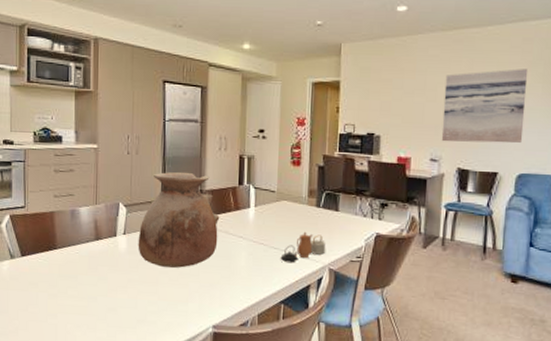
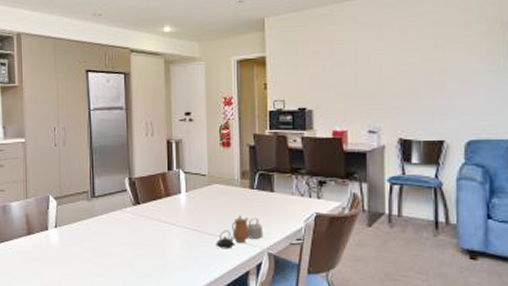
vase: present [138,171,220,268] -> none [69,160,151,259]
wall art: present [441,69,528,144] -> none [378,28,469,112]

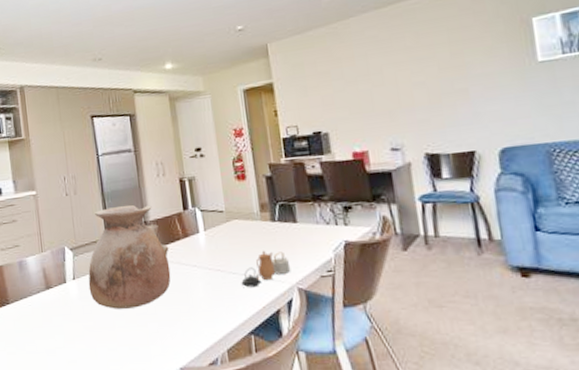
vase: none [69,160,151,259] -> present [88,204,171,309]

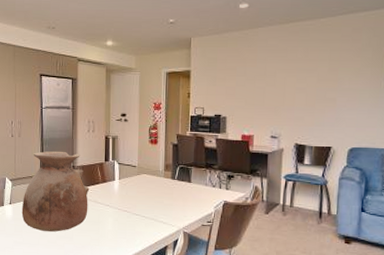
teapot: present [241,250,291,288] -> none [141,200,181,228]

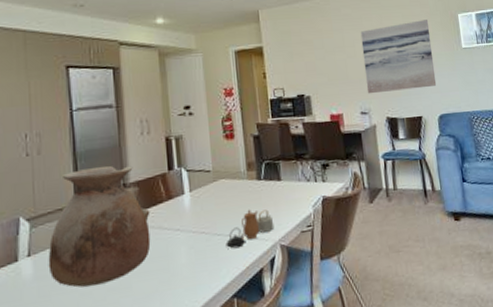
teapot: none [141,200,181,228] -> present [226,209,275,249]
wall art: none [280,55,358,121] -> present [360,20,437,94]

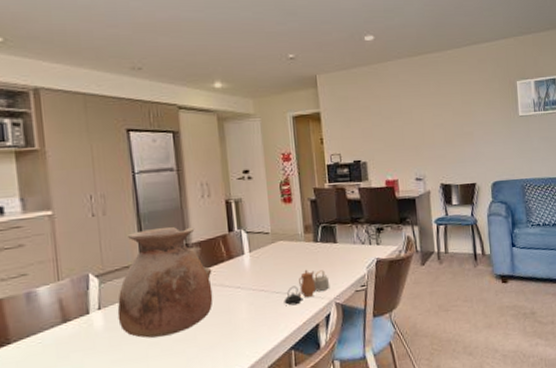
wall art: present [360,20,437,94] -> none [417,87,492,161]

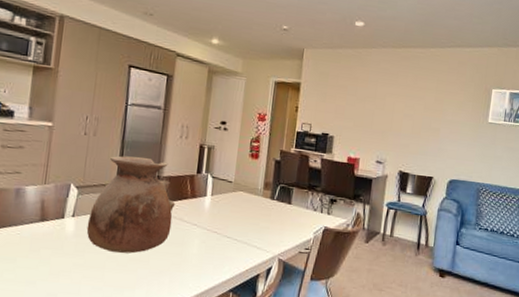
teapot: present [284,269,330,306] -> none [232,222,277,253]

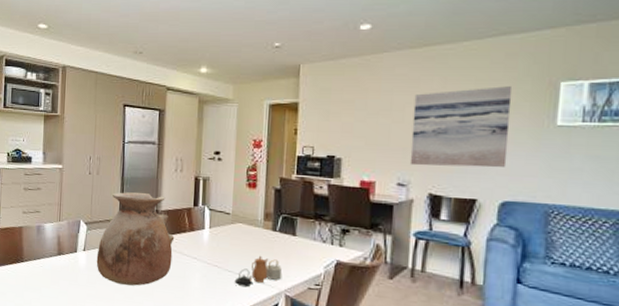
teapot: none [232,222,277,253] -> present [234,255,283,288]
wall art: none [386,86,462,152] -> present [409,86,513,168]

